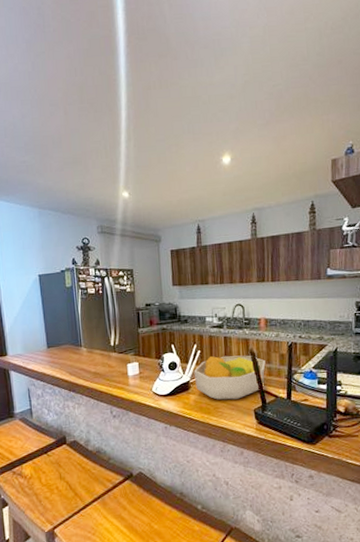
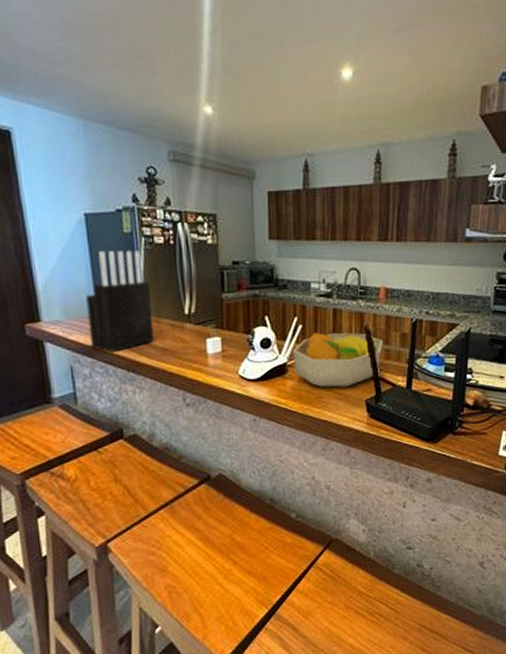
knife block: none [39,299,89,377] -> present [86,250,155,352]

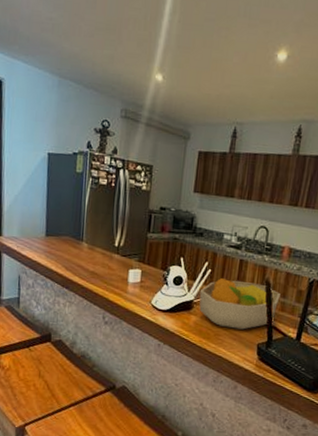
knife block: present [86,250,155,352] -> none [37,185,91,269]

